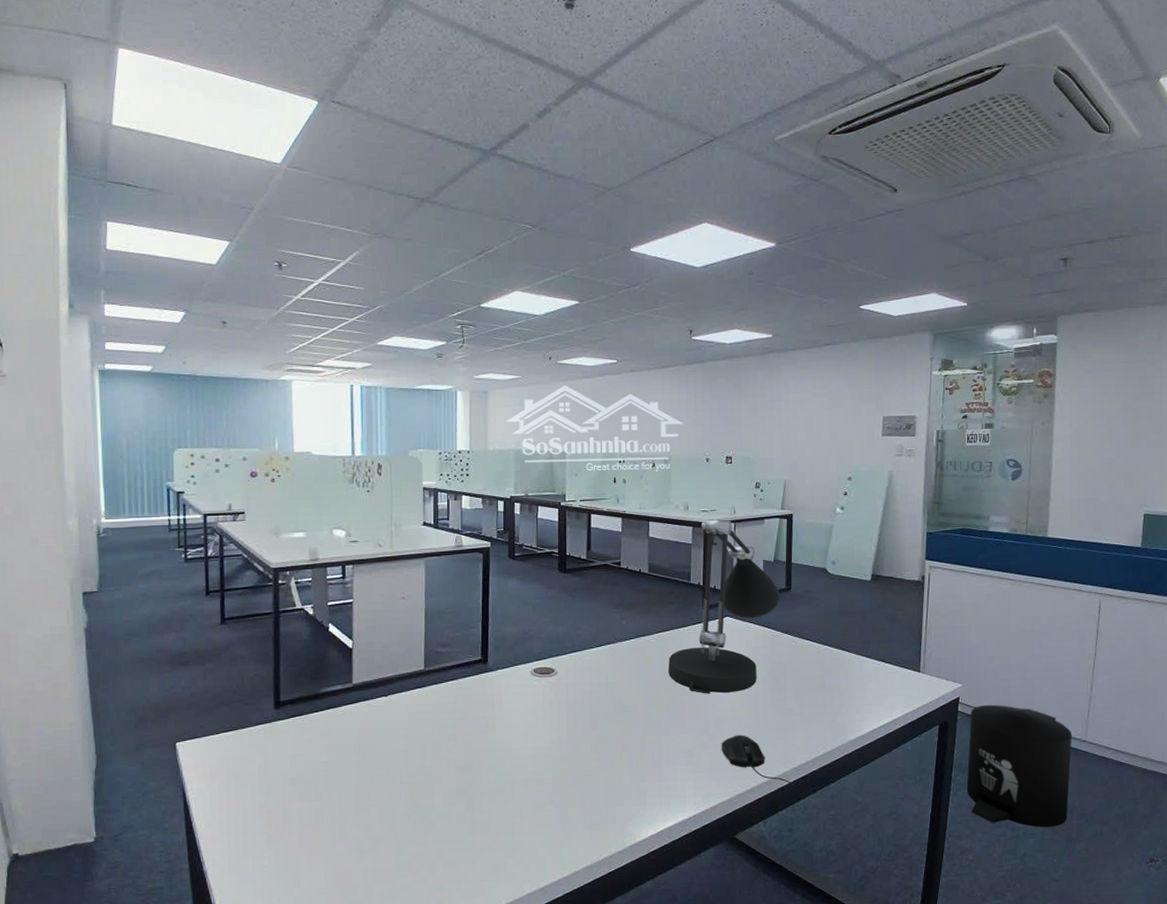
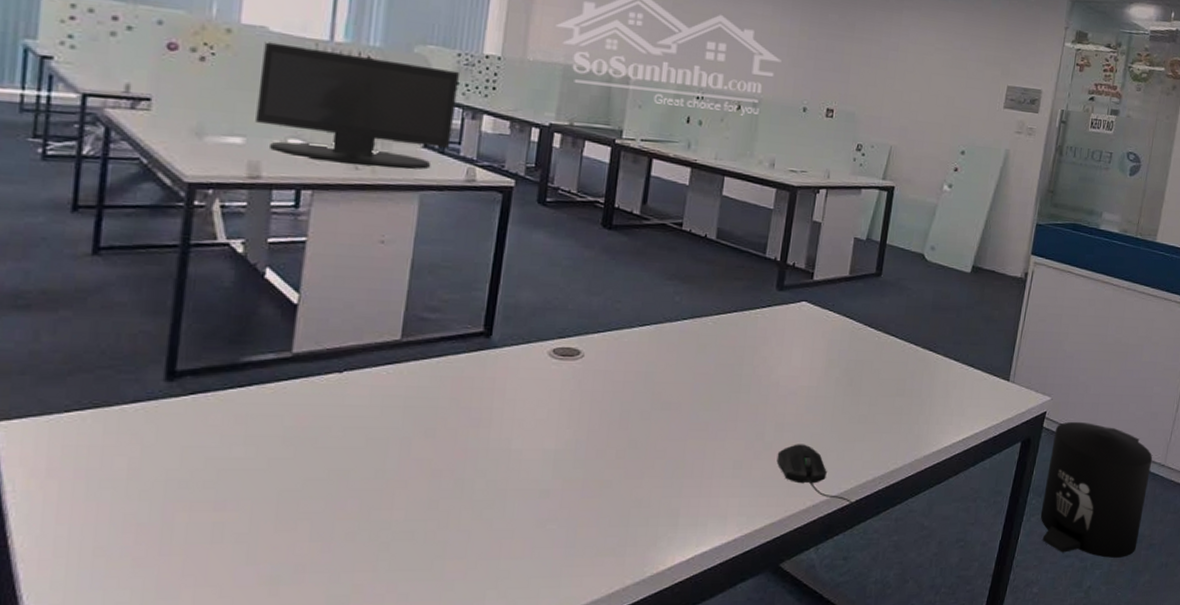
monitor: none [310,462,442,544] -> present [255,41,459,169]
desk lamp: present [668,518,780,694] -> none [725,180,868,393]

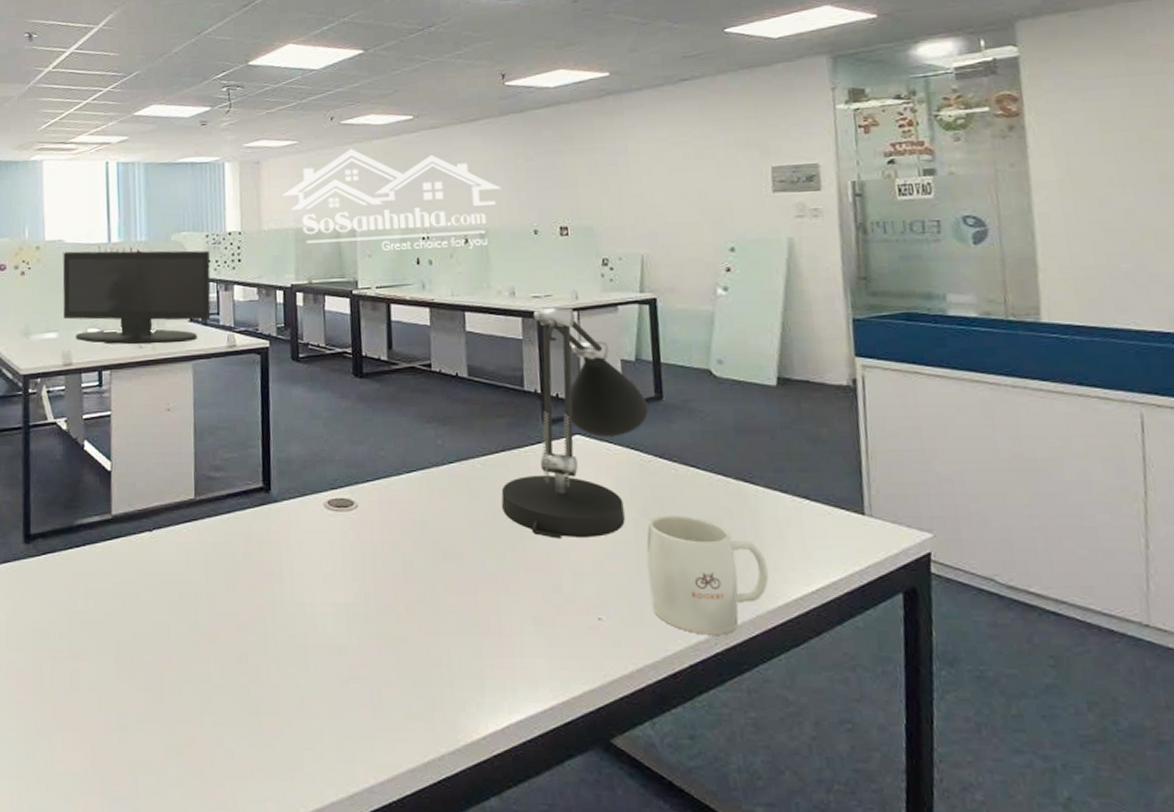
desk lamp: none [725,180,868,393] -> present [501,306,648,539]
computer mouse: present [776,444,858,508] -> none [581,596,694,675]
mug: none [836,376,932,476] -> present [646,516,769,635]
trash bin: present [1040,421,1153,558] -> none [950,565,1136,758]

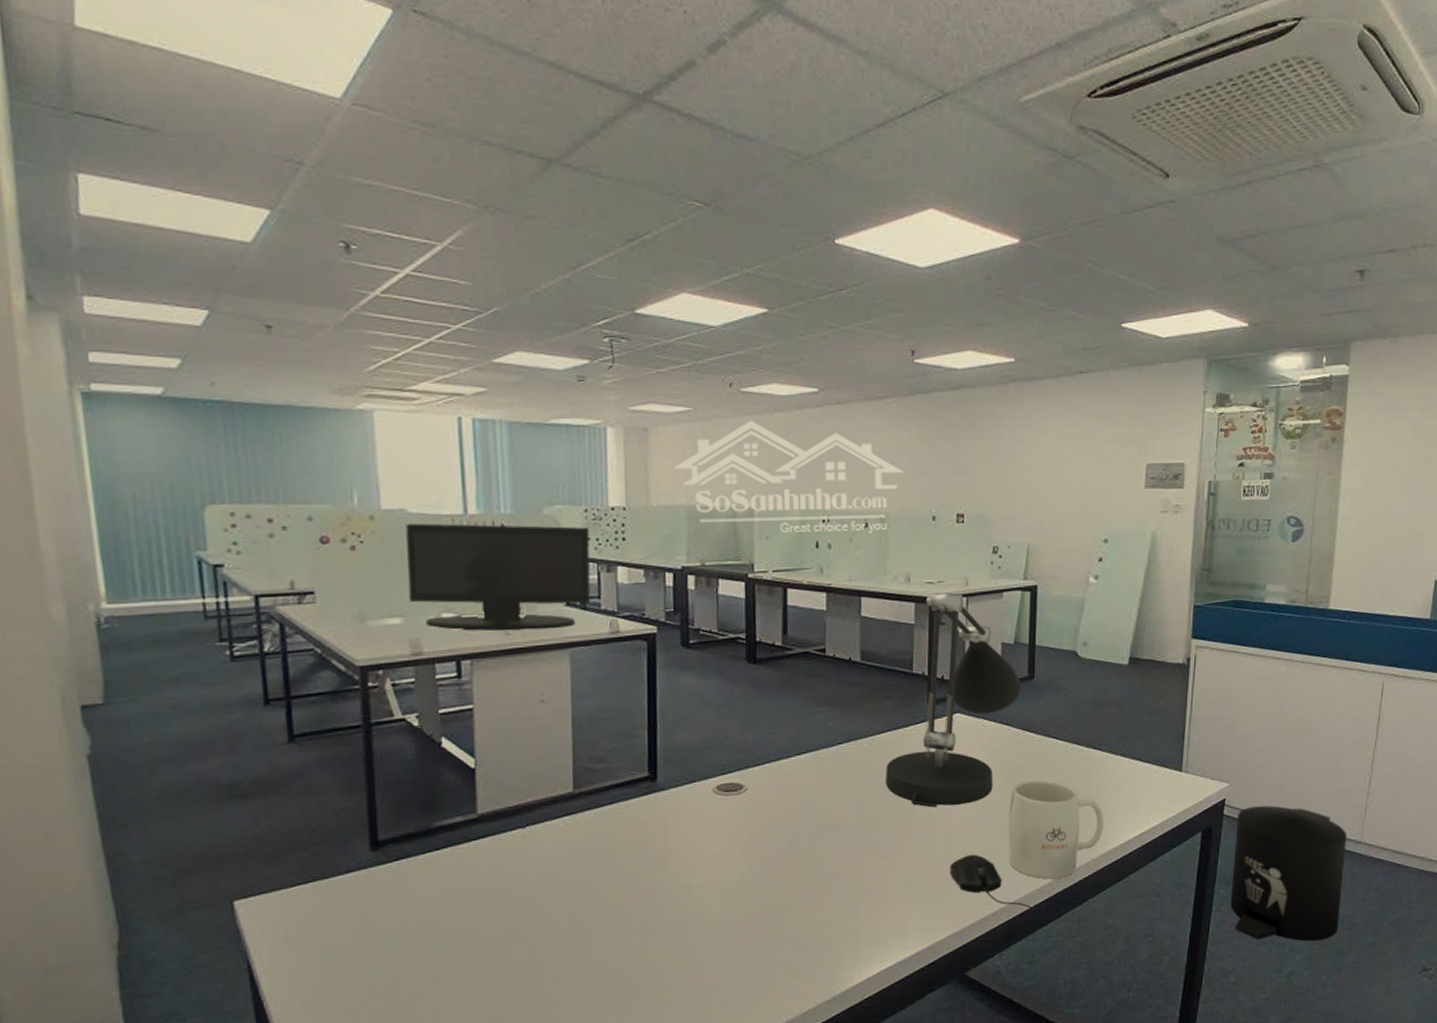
computer mouse: none [581,596,694,675] -> present [949,854,1037,912]
trash bin: none [950,565,1136,758] -> present [1230,805,1348,941]

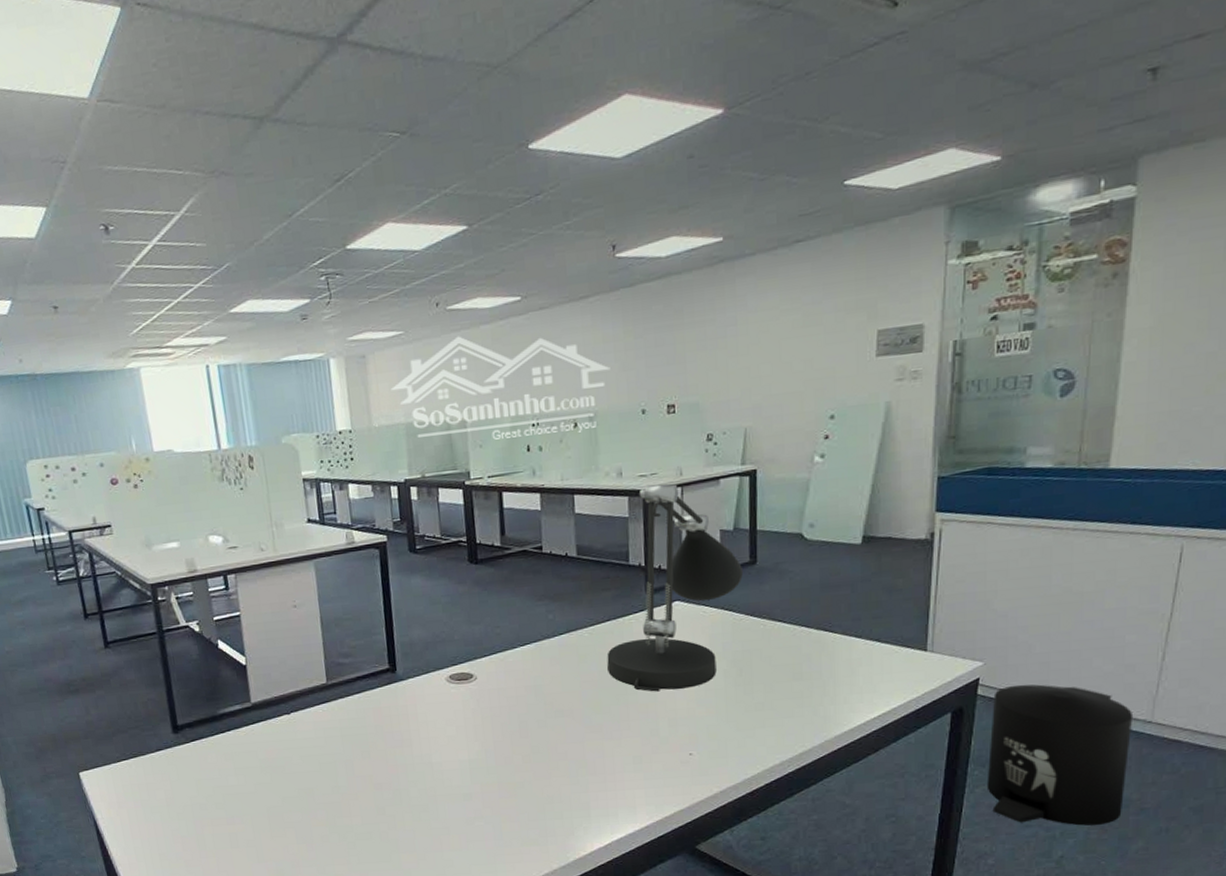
monitor: present [405,523,591,631] -> none [173,451,328,549]
computer mouse: present [949,854,1037,912] -> none [675,735,768,791]
mug: present [1008,780,1104,879] -> none [734,663,838,760]

